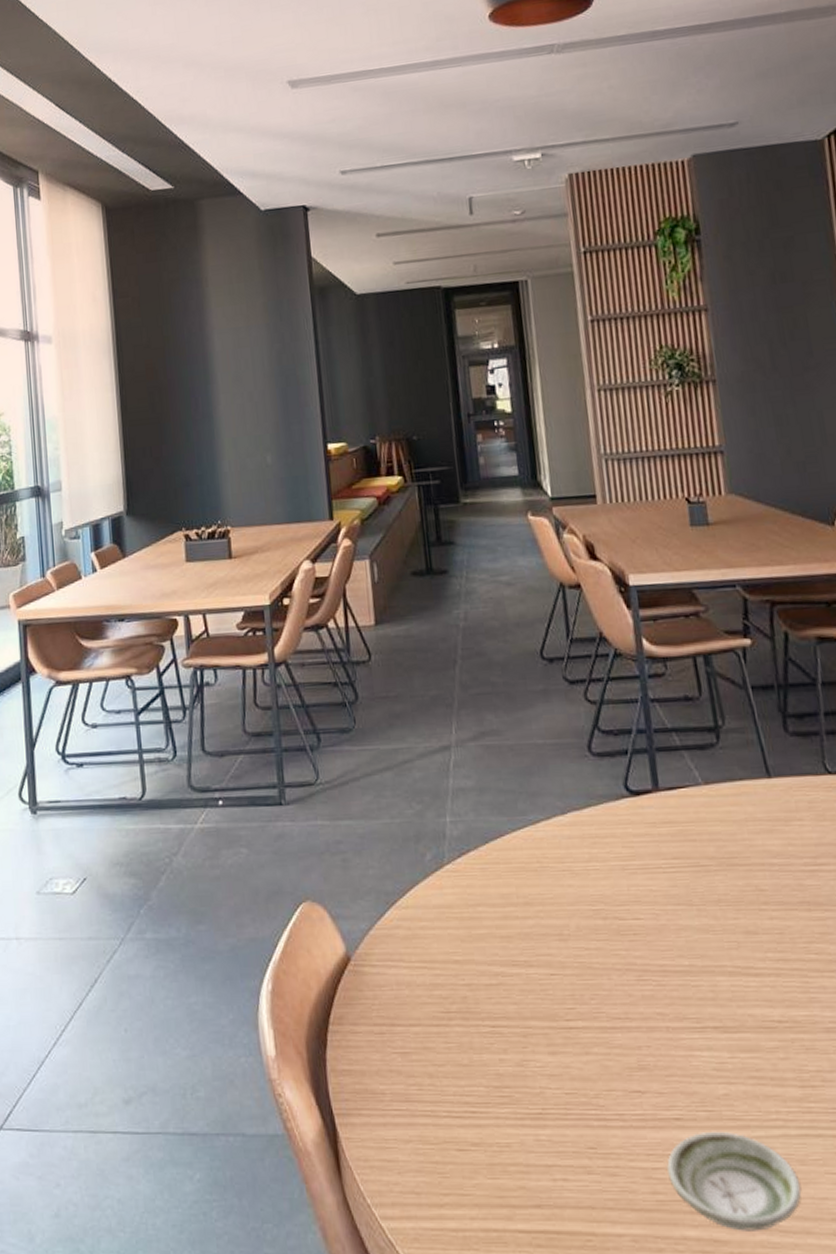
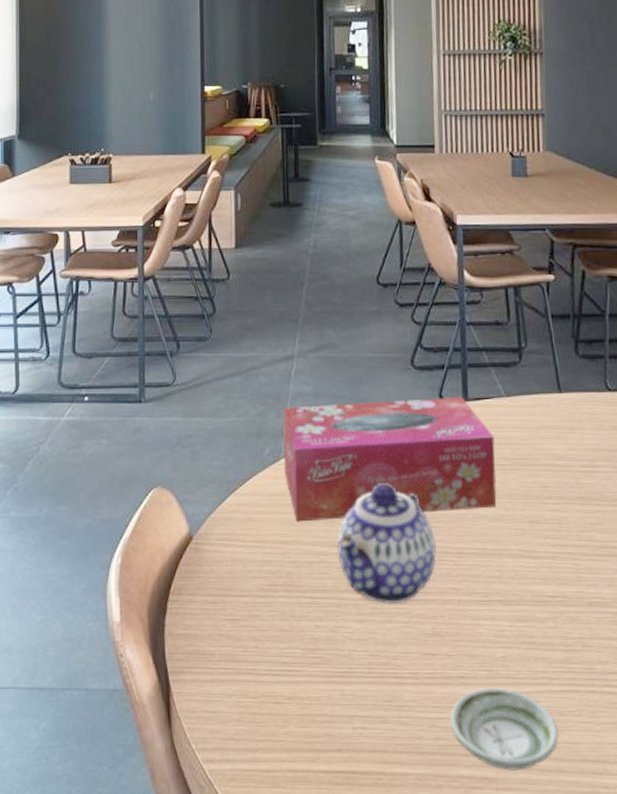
tissue box: none [442,787,703,938] -> present [282,397,497,522]
teapot: none [517,889,636,1032] -> present [337,482,436,604]

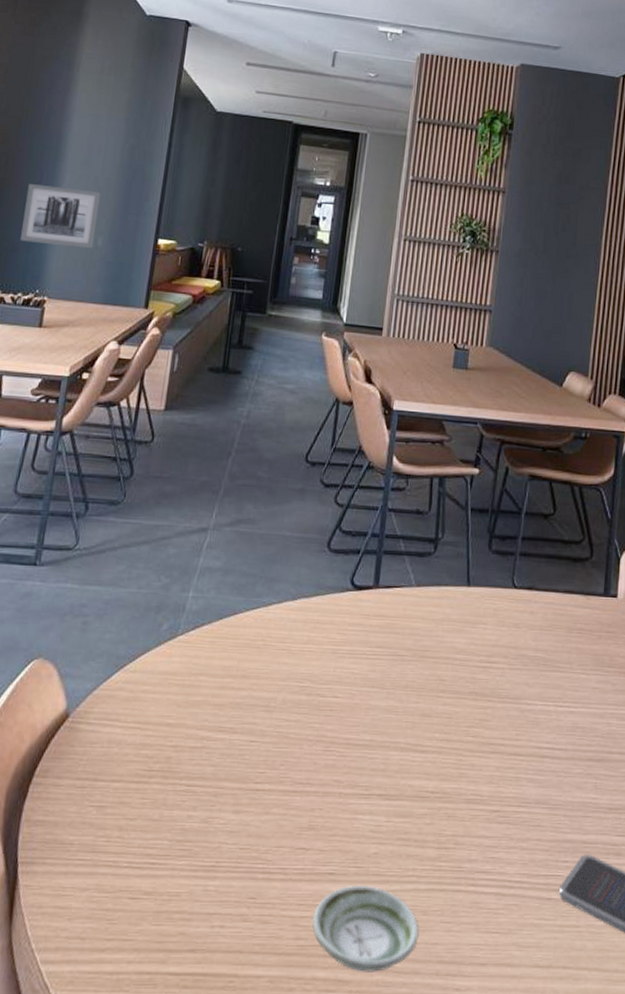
wall art: none [79,49,146,105] -> present [20,184,101,249]
tissue box: present [282,397,497,522] -> none [179,581,399,704]
teapot: present [337,482,436,604] -> none [222,666,325,794]

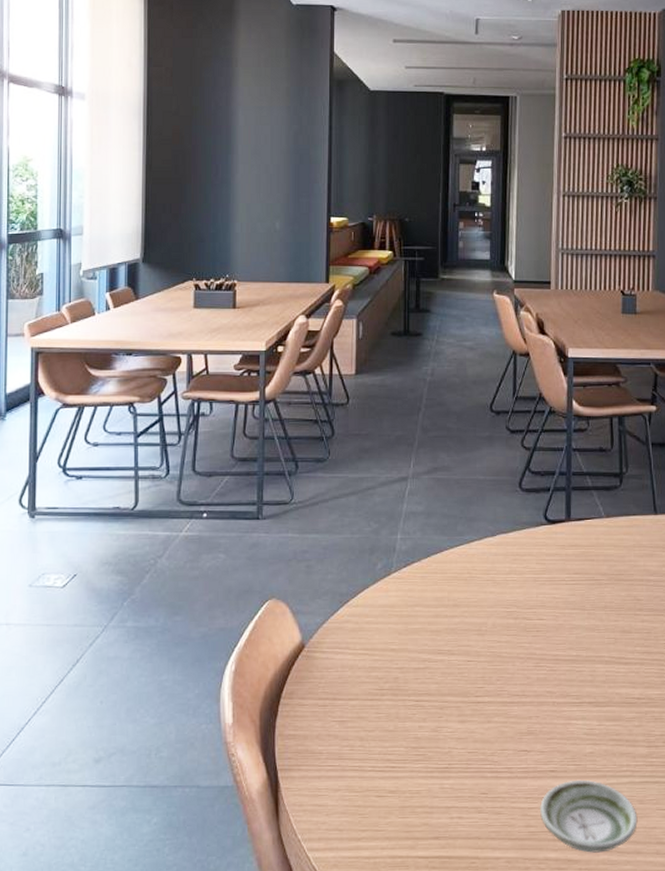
wall art: present [20,184,101,249] -> none [206,178,273,233]

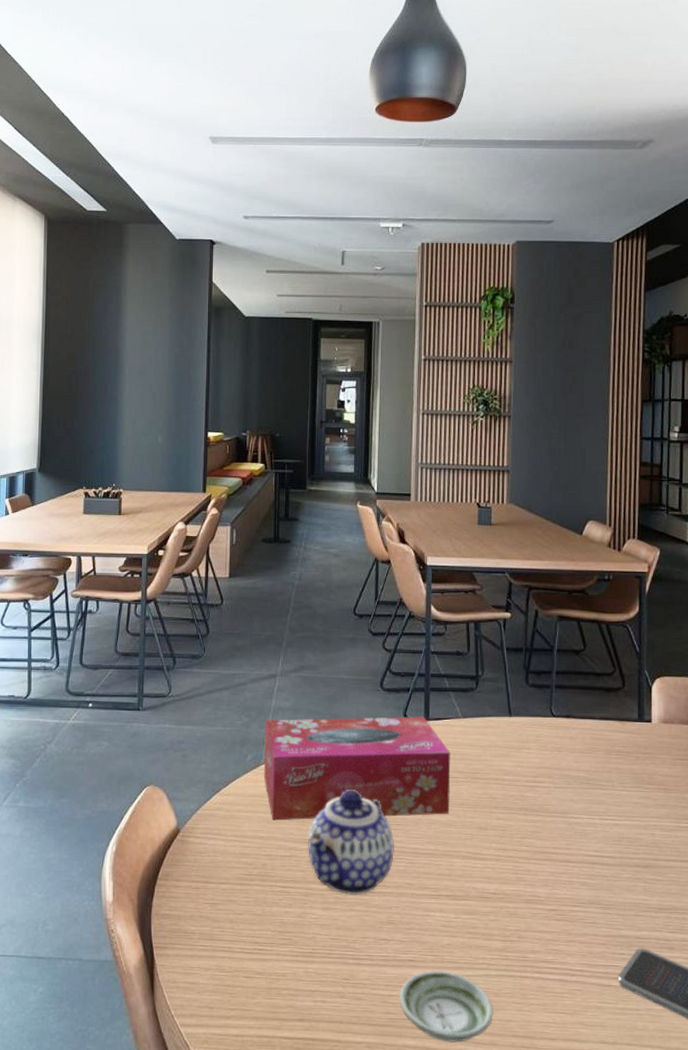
tissue box: none [394,518,593,632] -> present [263,717,451,821]
teapot: none [443,595,534,706] -> present [308,788,394,895]

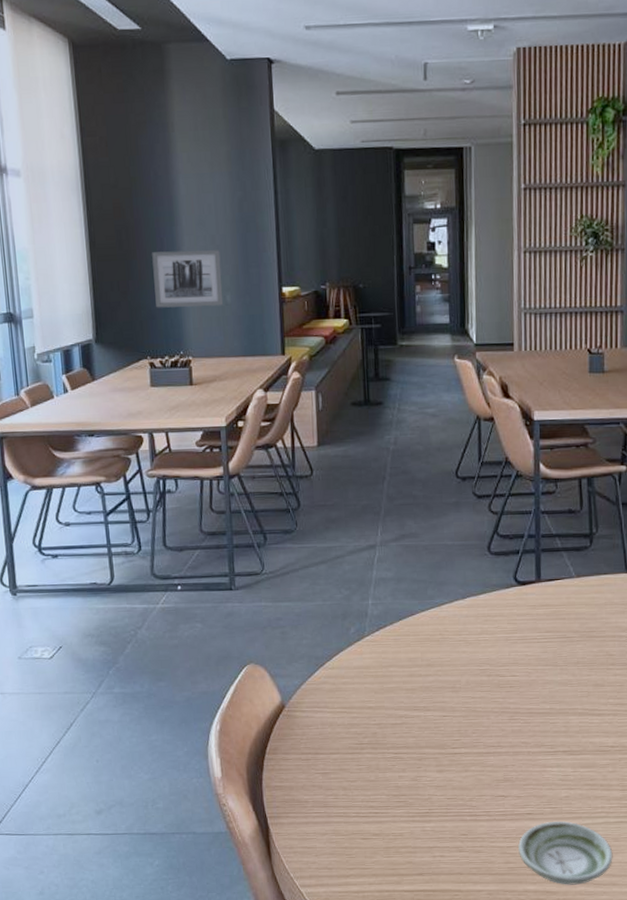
wall art: none [95,395,156,446] -> present [152,250,223,308]
tissue box: present [263,717,451,821] -> none [366,579,565,691]
teapot: present [308,788,394,895] -> none [418,654,508,756]

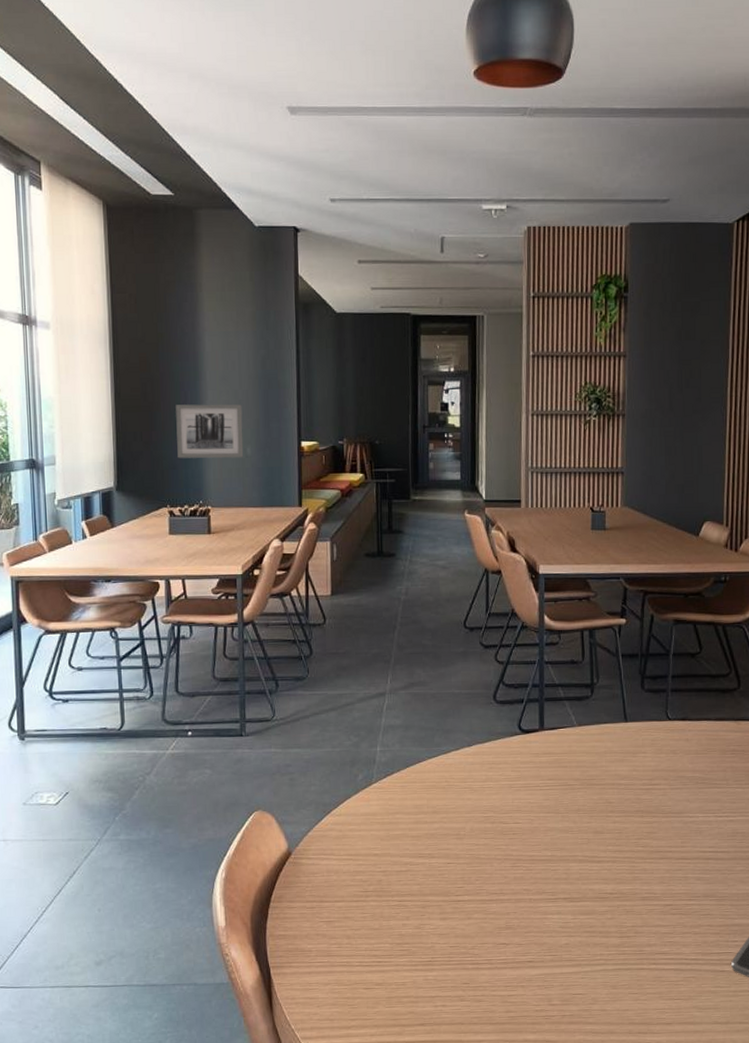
saucer: present [518,821,613,885] -> none [519,969,611,1034]

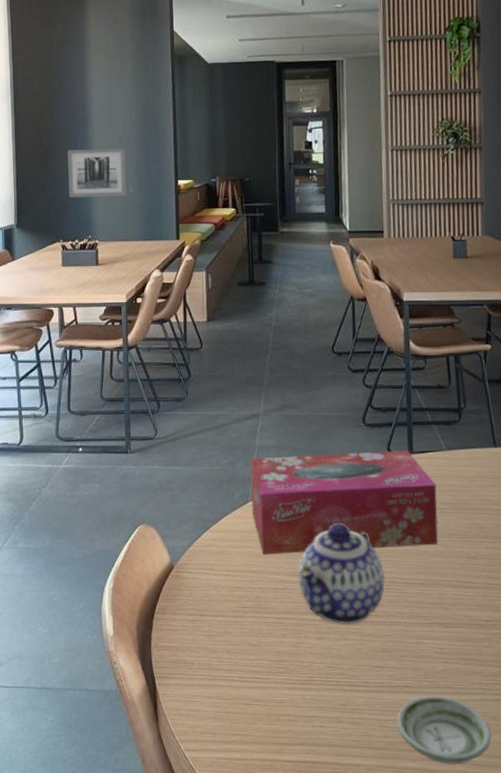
tissue box: none [375,727,567,838] -> present [250,451,438,555]
teapot: none [423,801,511,904] -> present [298,522,385,624]
saucer: none [519,969,611,1034] -> present [397,696,492,764]

